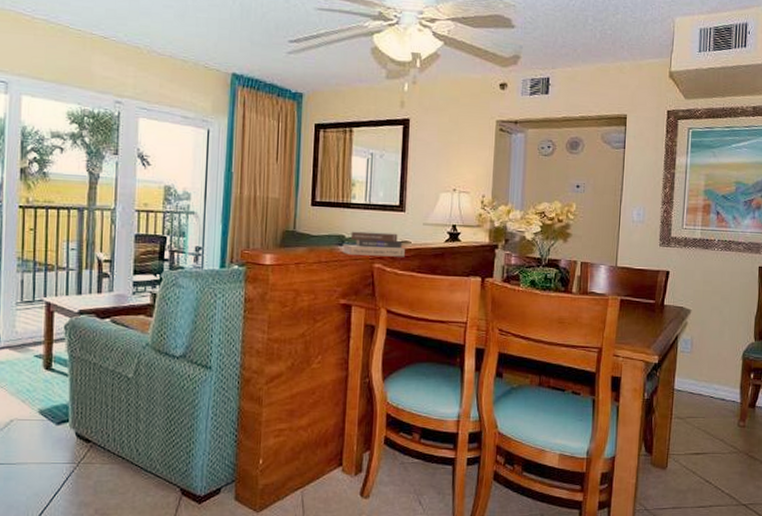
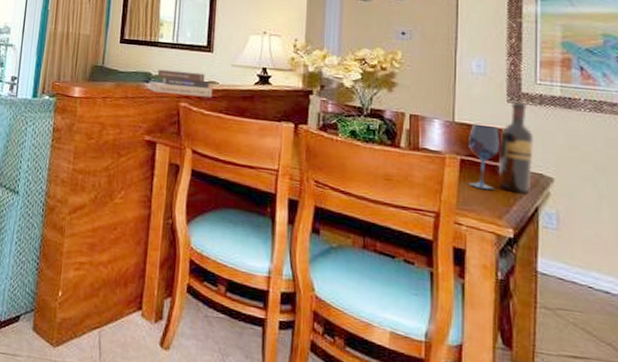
wineglass: none [626,267,653,325] -> present [468,123,501,191]
wine bottle: none [648,245,678,326] -> present [498,101,533,195]

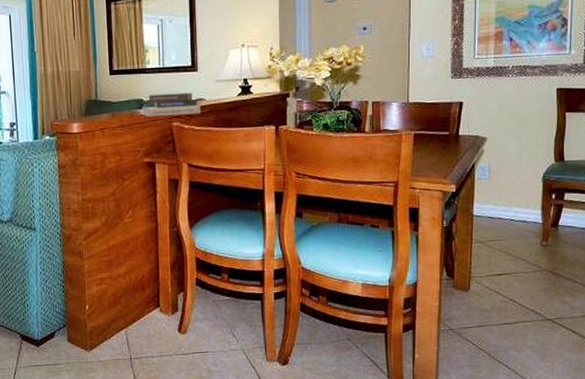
wineglass: present [468,123,501,191] -> none [421,101,446,157]
wine bottle: present [498,101,533,195] -> none [443,76,472,156]

